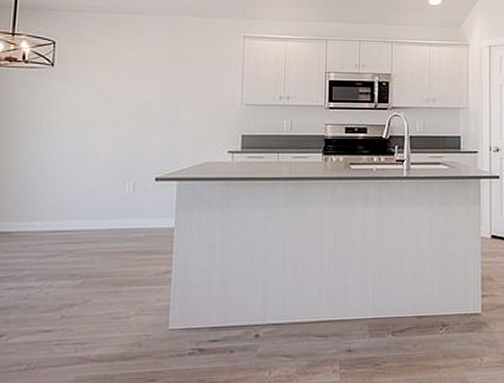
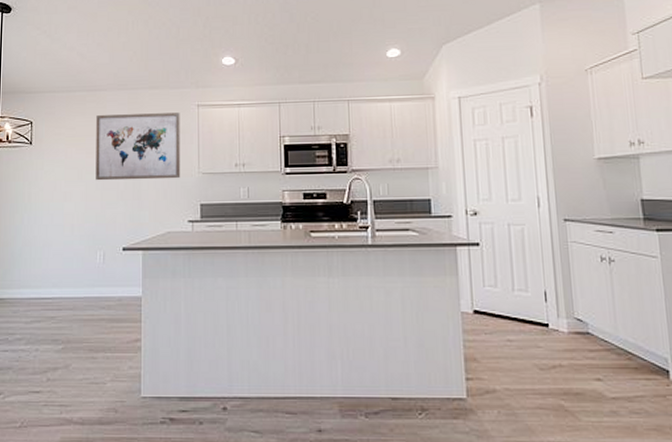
wall art: none [128,40,225,109] -> present [96,112,181,181]

